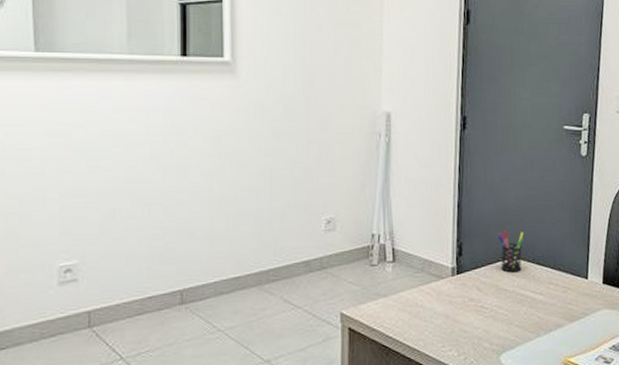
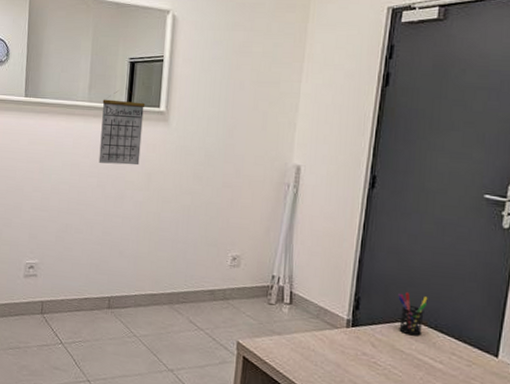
calendar: none [148,36,205,129] -> present [98,88,146,166]

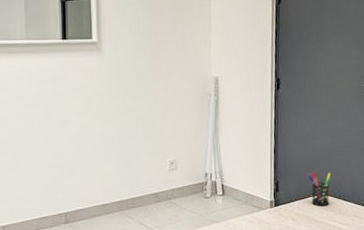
calendar: present [98,88,146,166] -> none [39,25,79,94]

